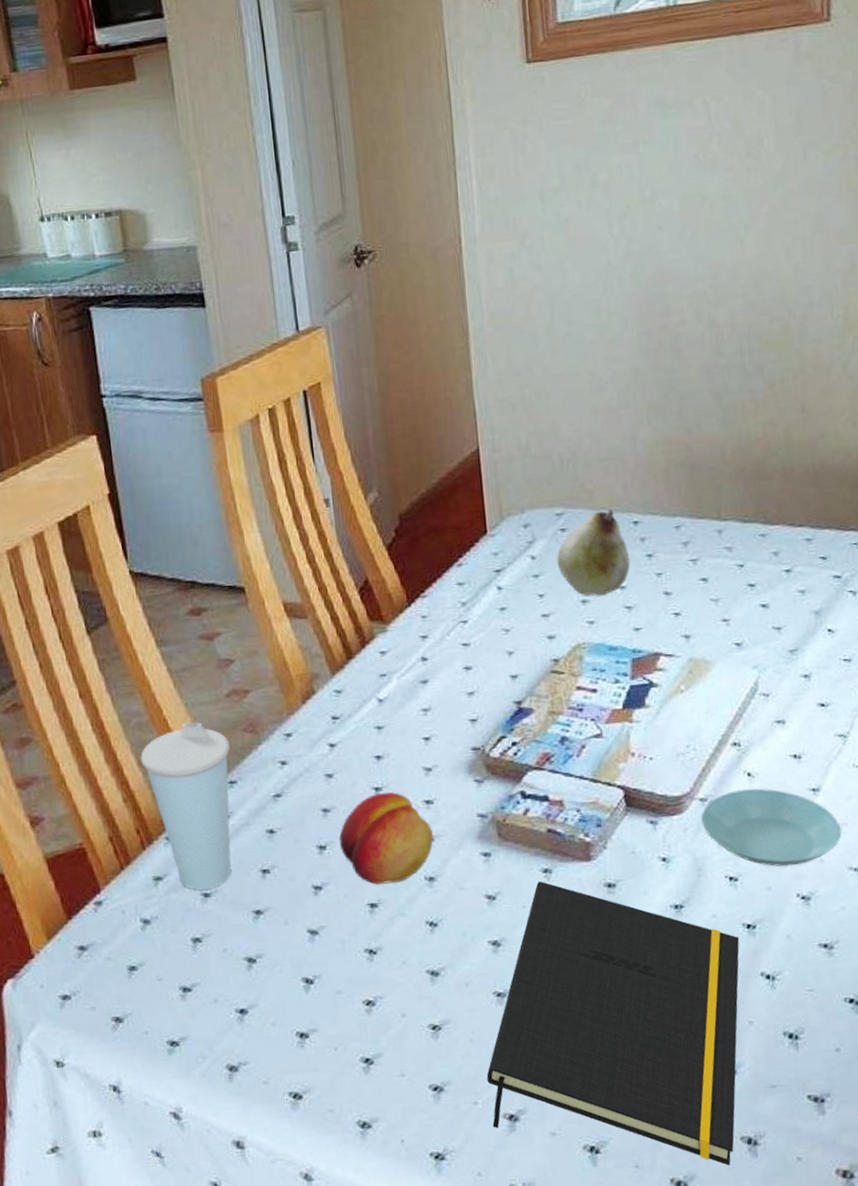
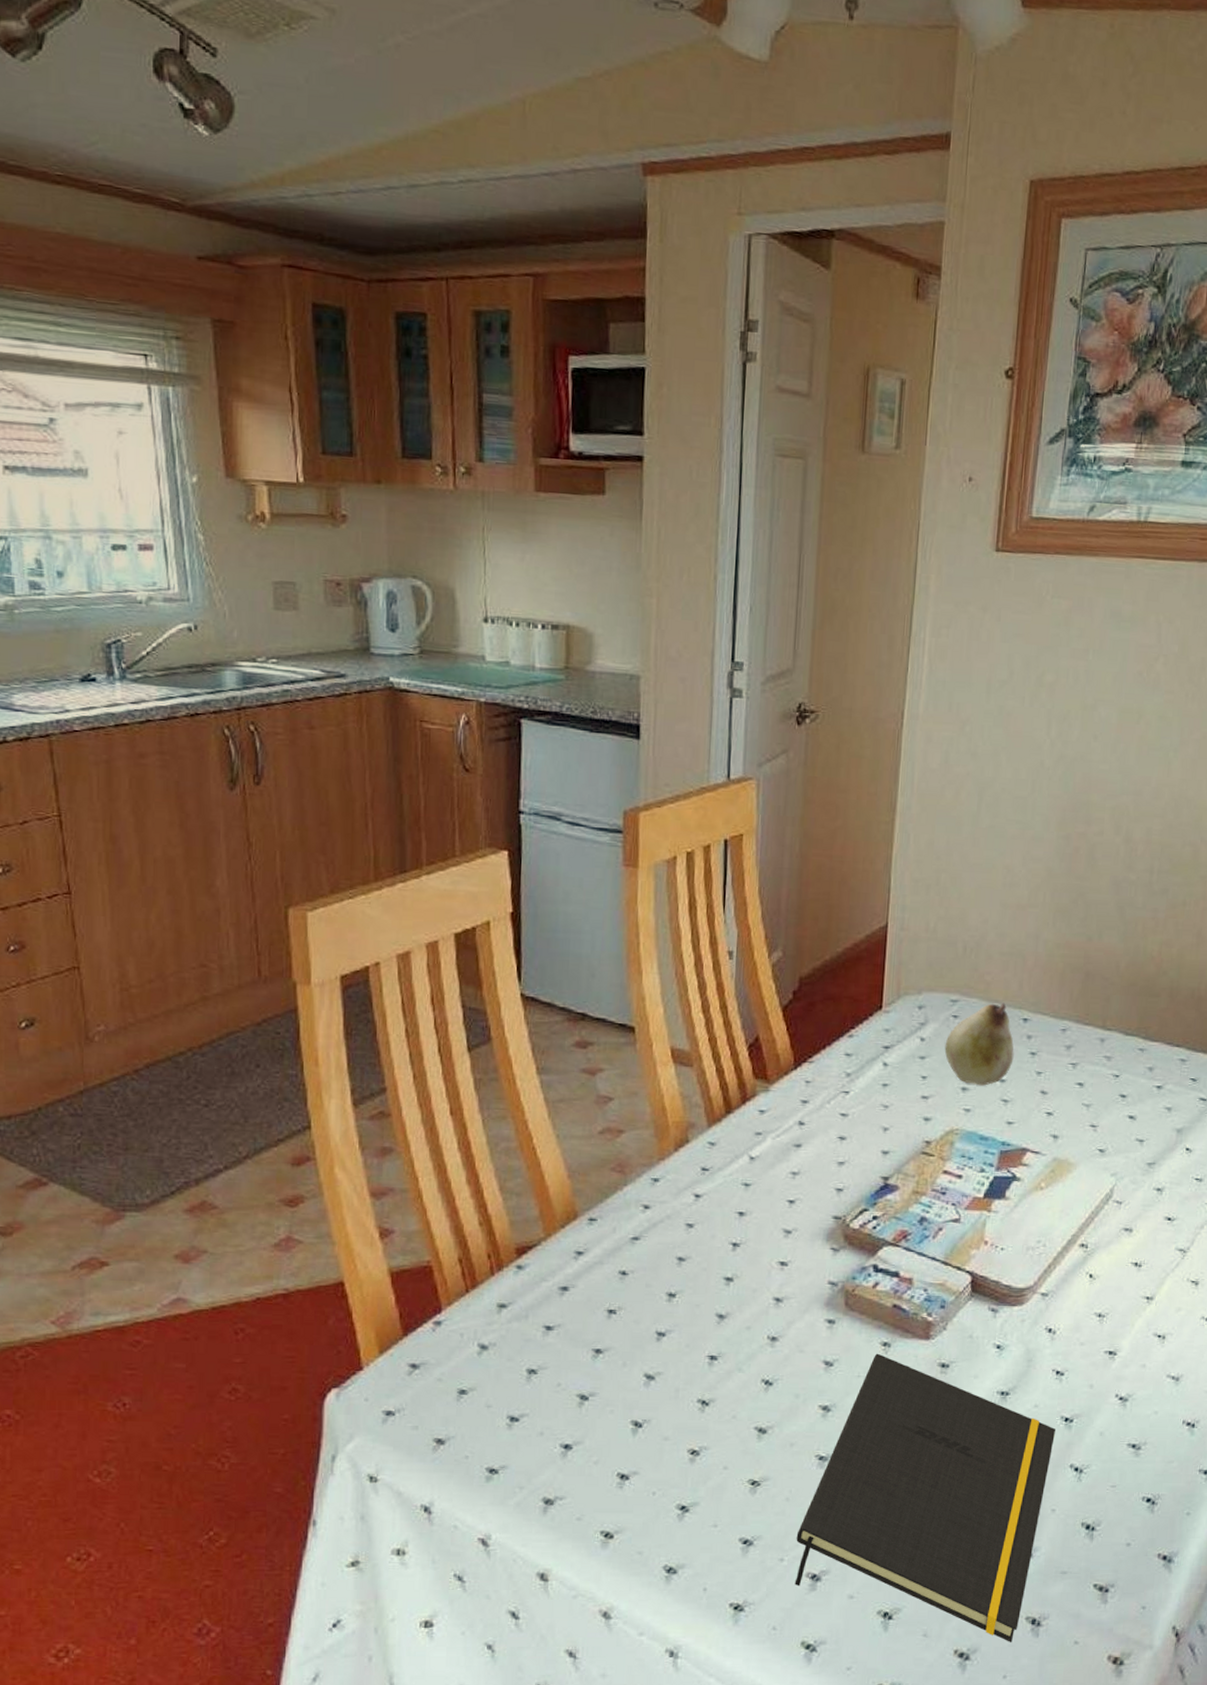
cup: present [140,722,231,890] -> none [503,1153,596,1323]
fruit: present [339,792,433,885] -> none [690,1249,782,1338]
saucer: present [701,788,842,867] -> none [1039,1290,1167,1367]

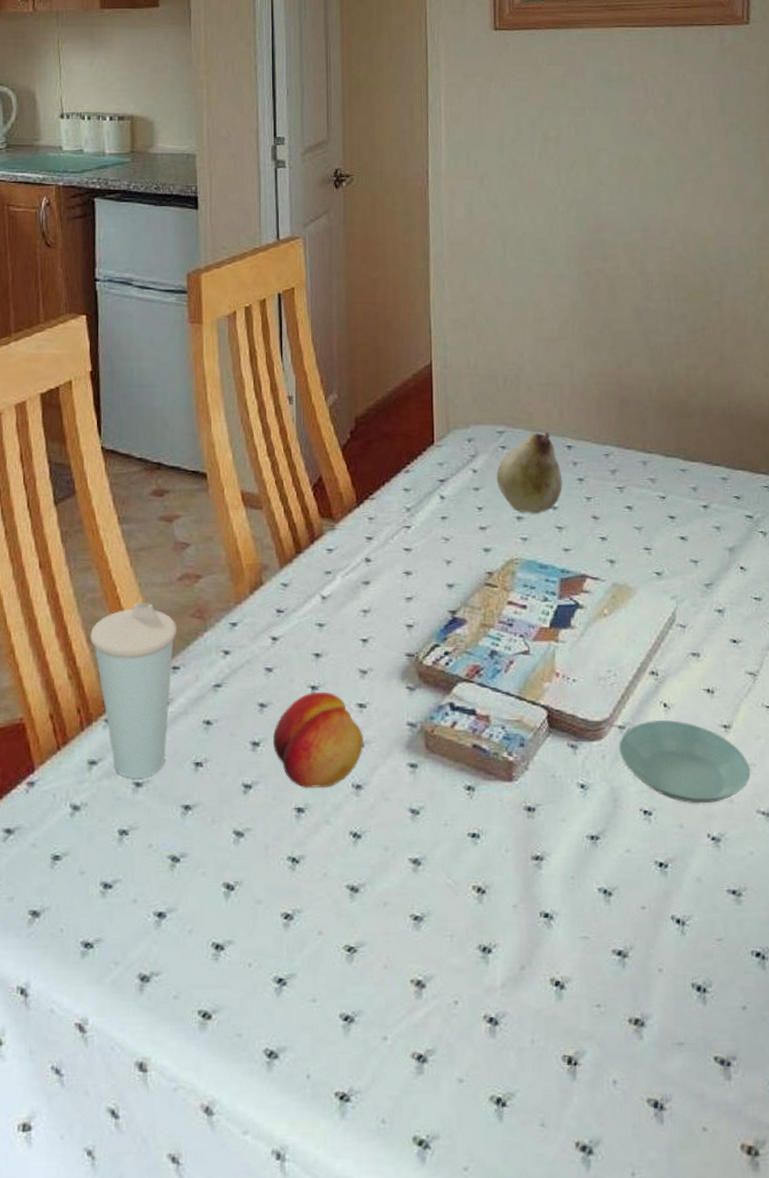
cup: none [503,1153,596,1323] -> present [90,602,178,779]
fruit: none [690,1249,782,1338] -> present [273,692,363,788]
notepad: present [794,1353,1056,1642] -> none [398,798,652,1131]
saucer: none [1039,1290,1167,1367] -> present [619,720,751,804]

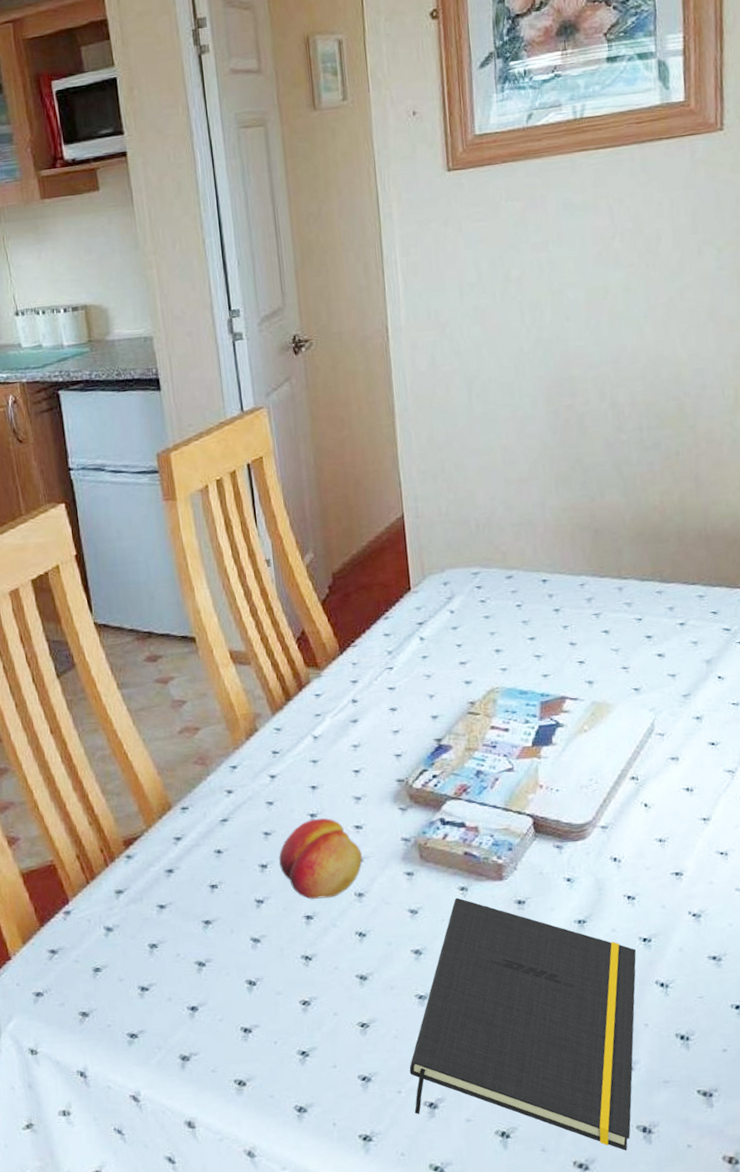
cup: present [90,602,178,779] -> none [104,755,183,903]
notepad: none [398,798,652,1131] -> present [409,897,637,1151]
fruit: present [496,431,563,514] -> none [473,568,539,646]
saucer: present [619,720,751,804] -> none [602,818,729,887]

